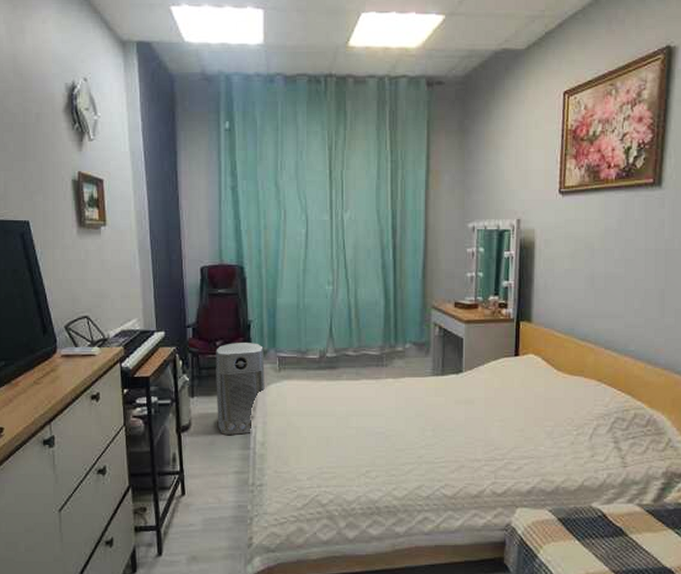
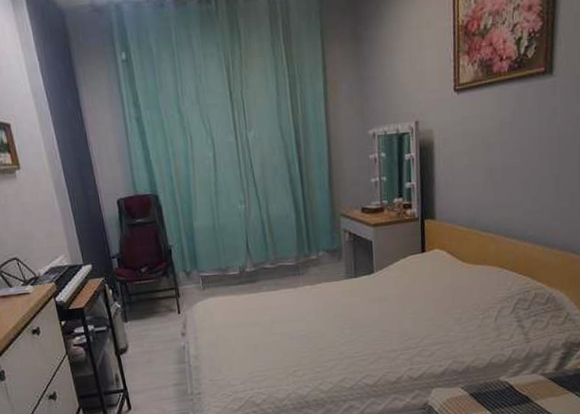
air purifier: present [216,343,265,435] -> none [142,266,192,353]

